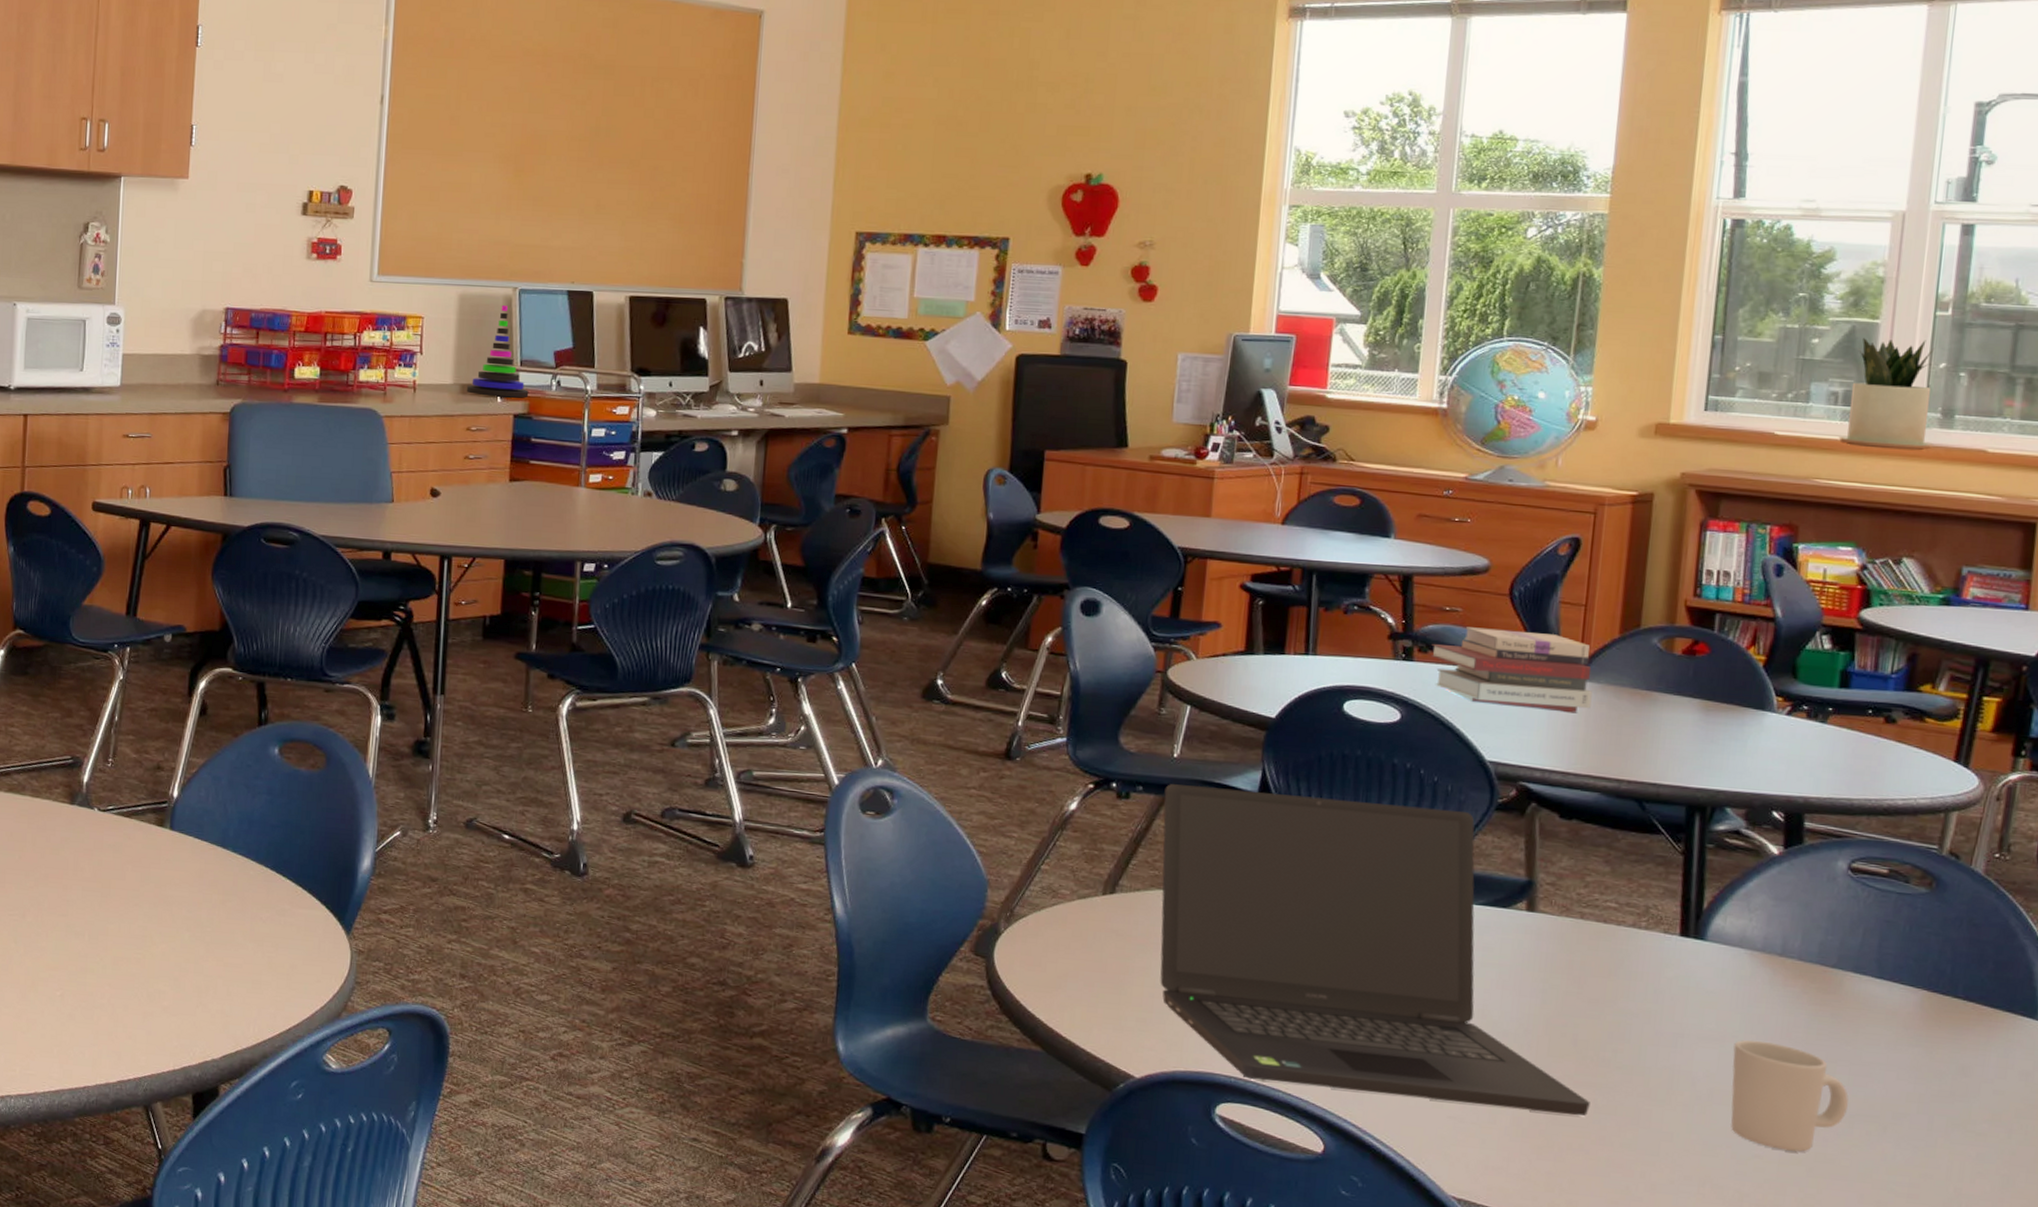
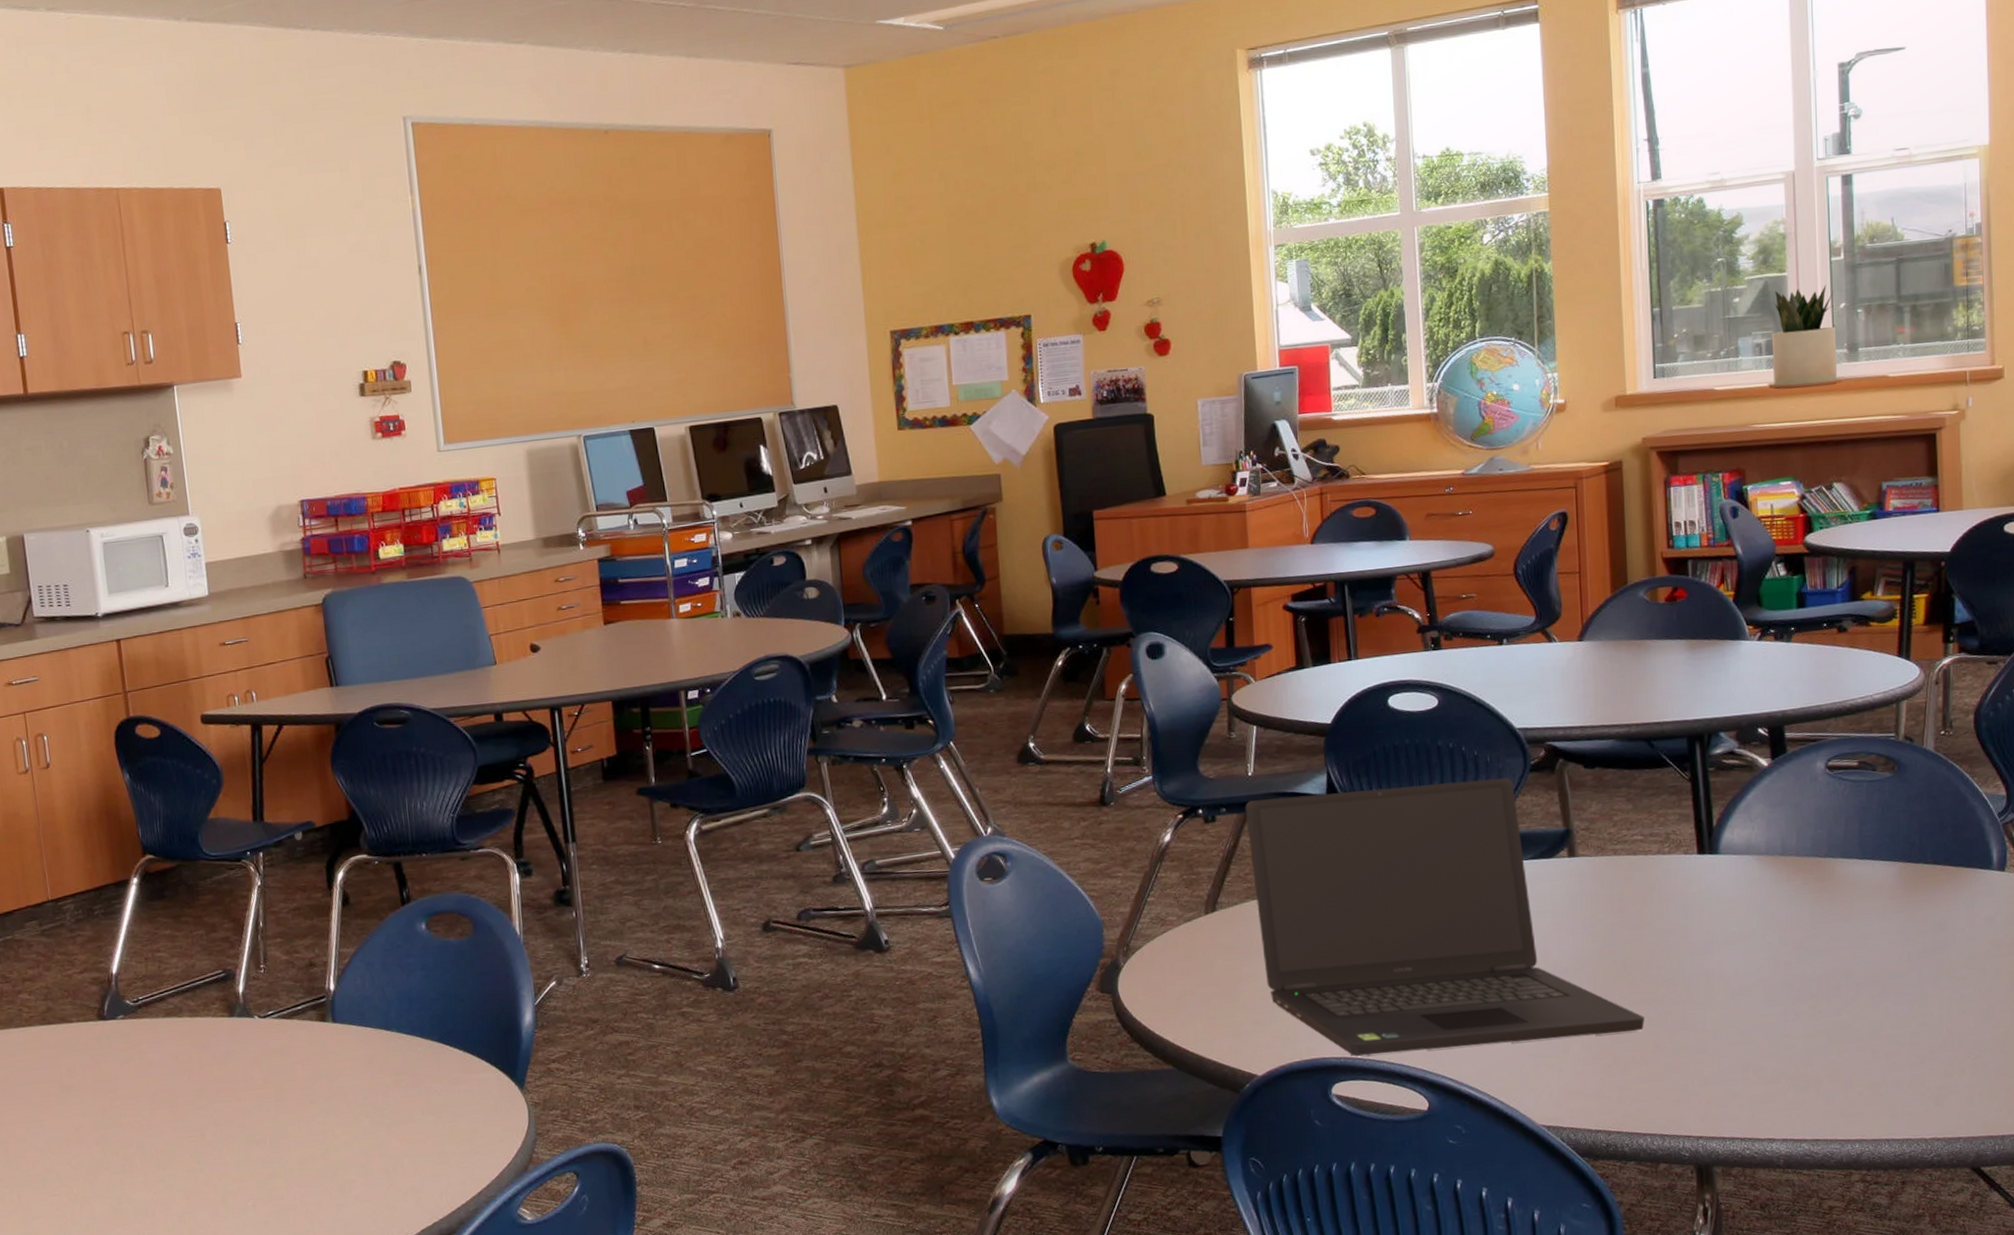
stacking toy: present [466,304,529,398] -> none [548,453,609,546]
books: present [1430,627,1592,713] -> none [1455,603,1596,678]
mug: present [1731,1039,1849,1152] -> none [1755,933,1853,1026]

